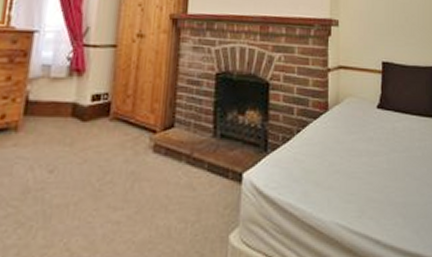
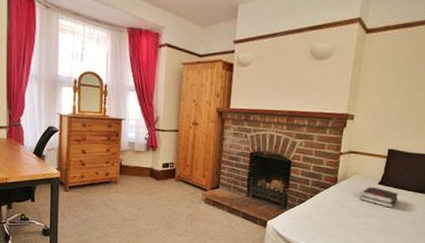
book: none [358,111,403,140] -> present [360,186,399,208]

